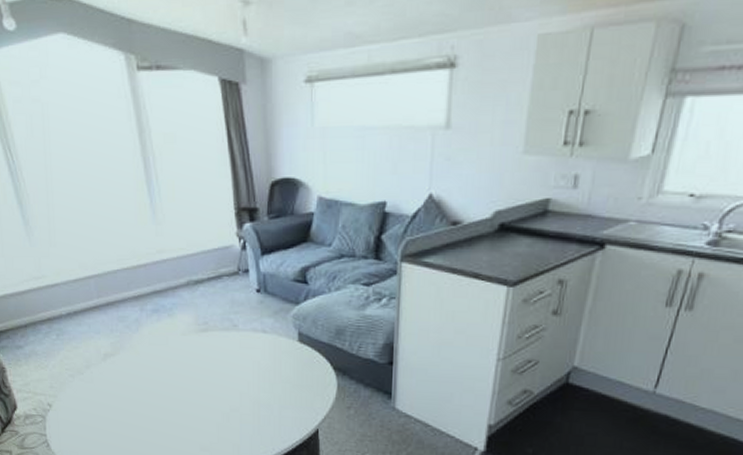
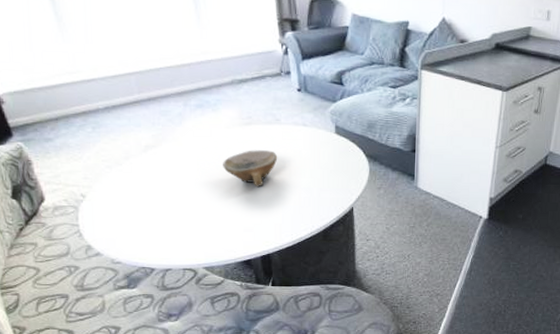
bowl: none [179,360,236,402] -> present [223,150,278,188]

